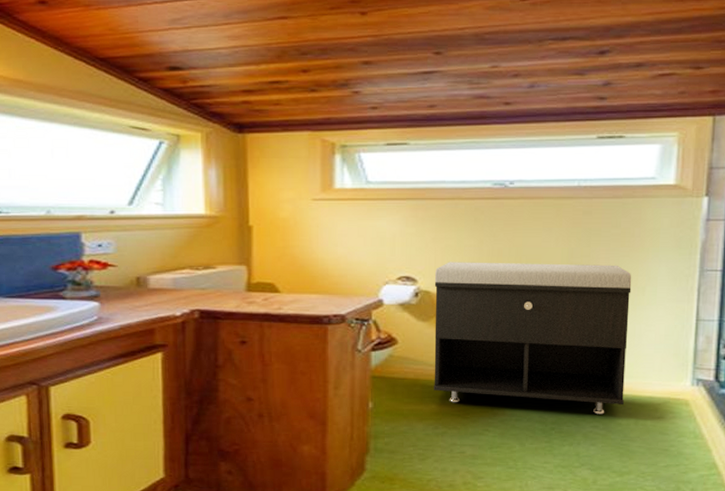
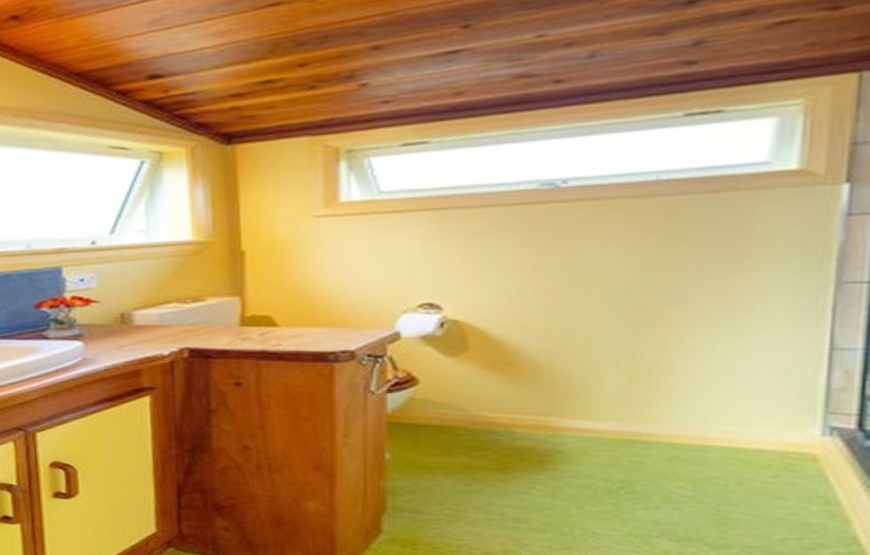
storage bench: present [434,262,632,415] -> none [464,279,734,472]

